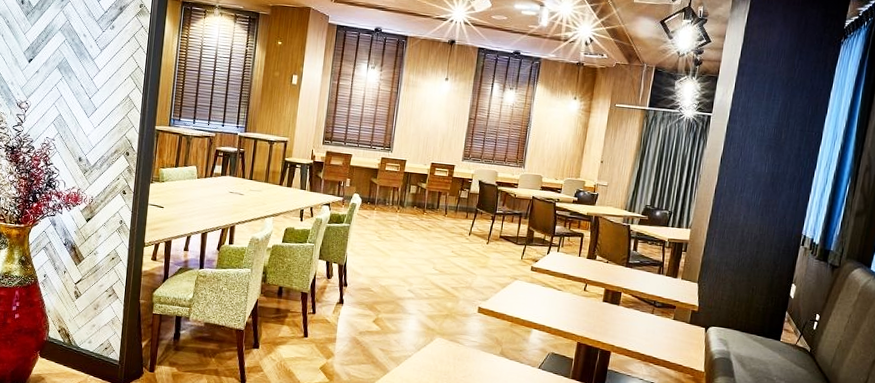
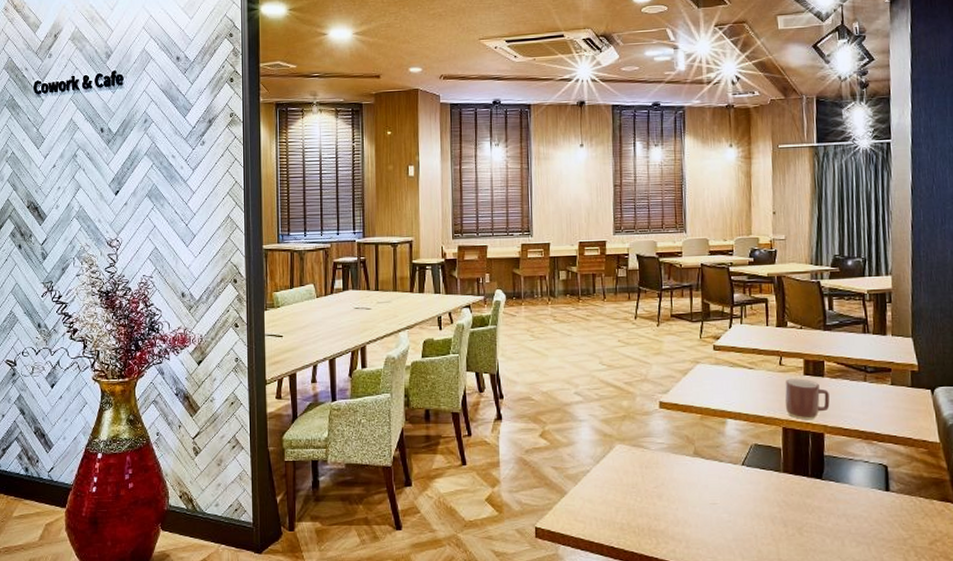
mug: none [582,303,621,339] -> present [784,378,830,420]

